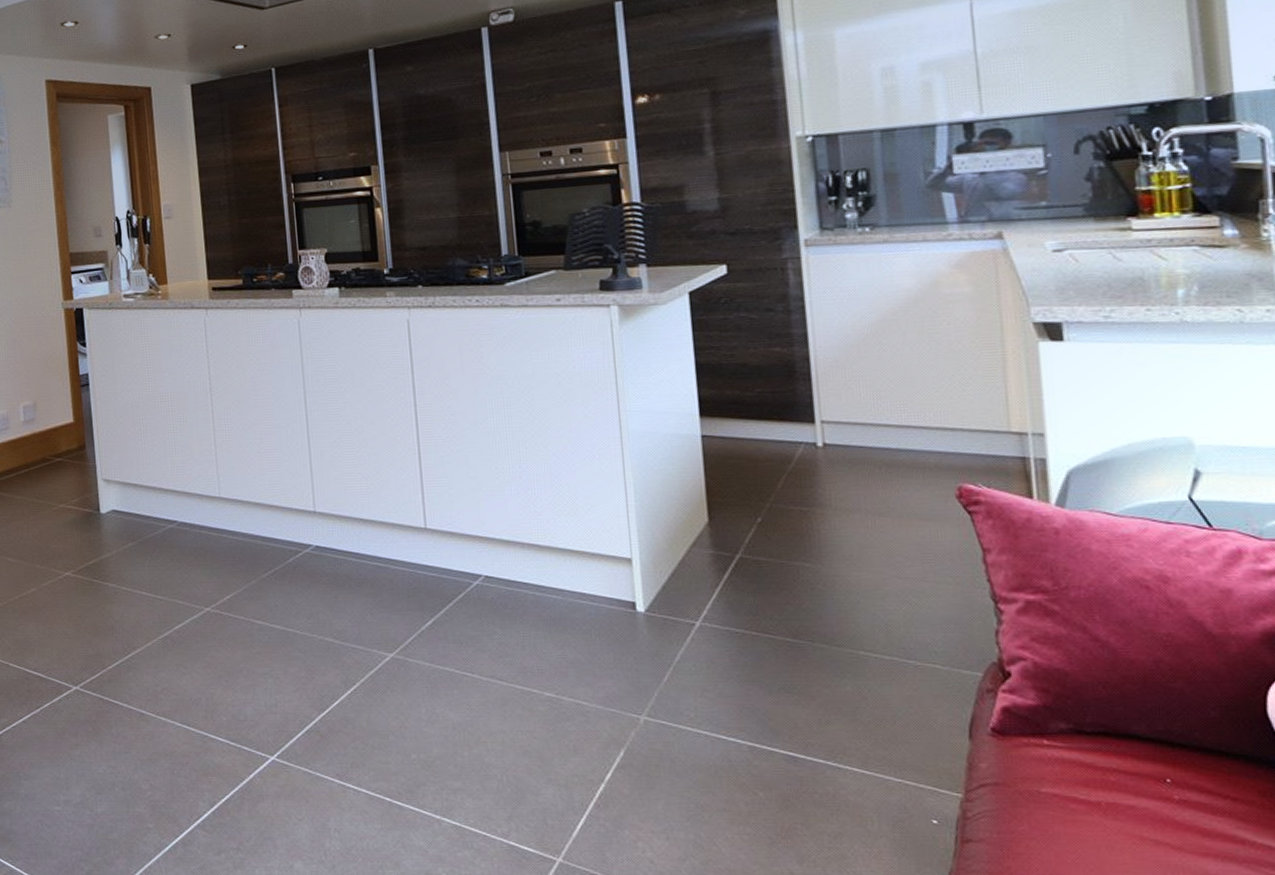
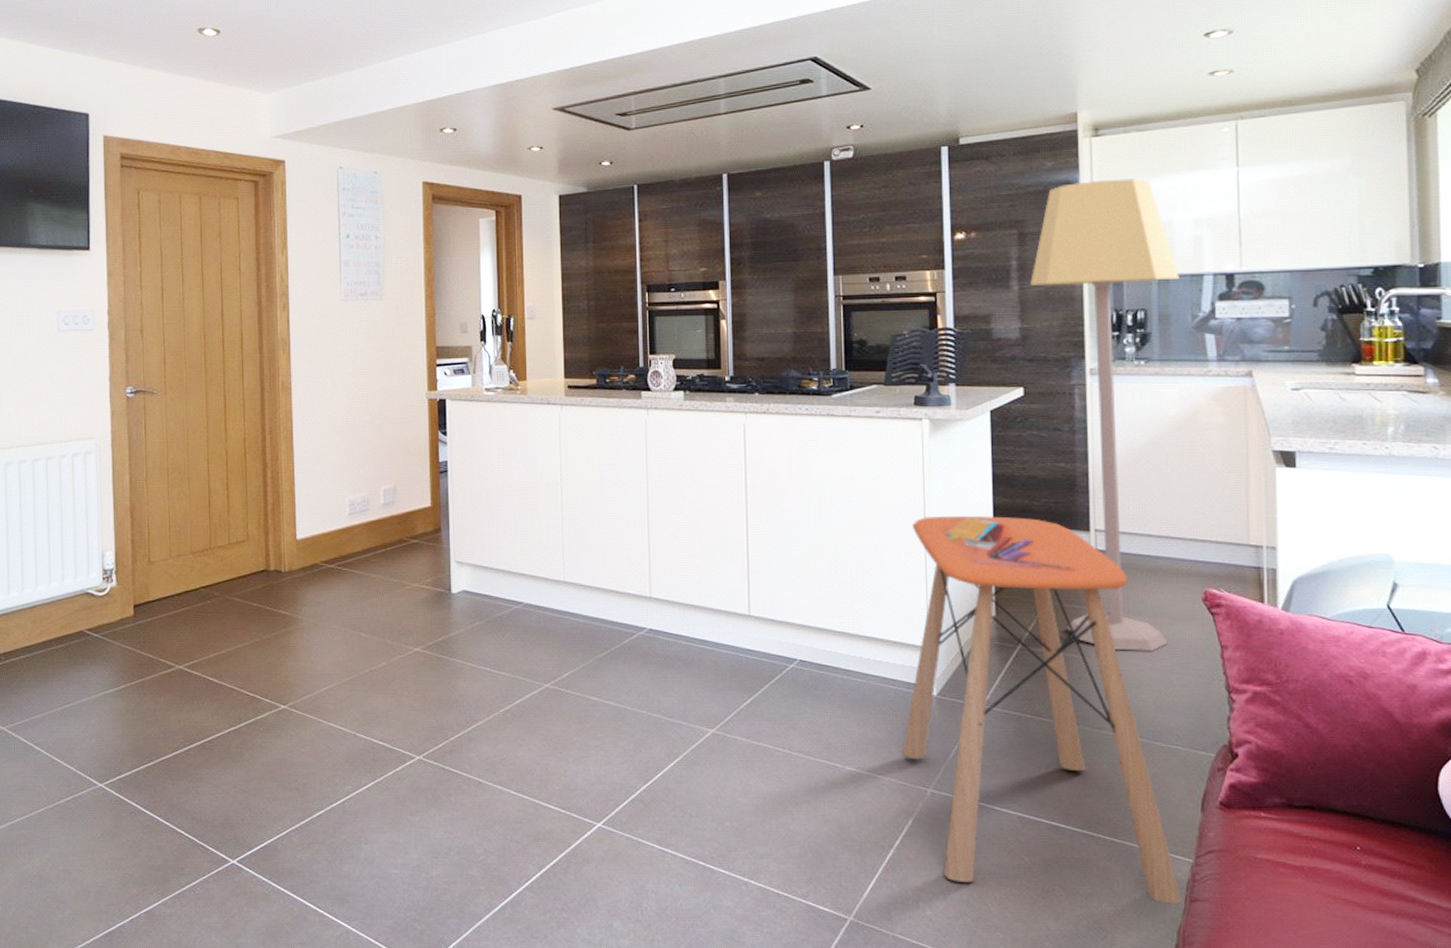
side table: none [604,410,952,845] -> present [902,515,1183,904]
lamp: none [728,21,917,558] -> present [1030,178,1180,652]

